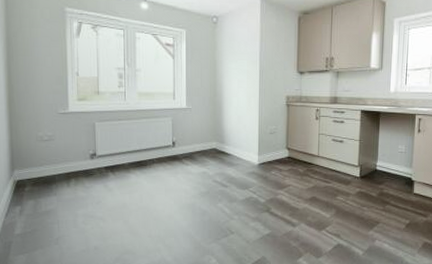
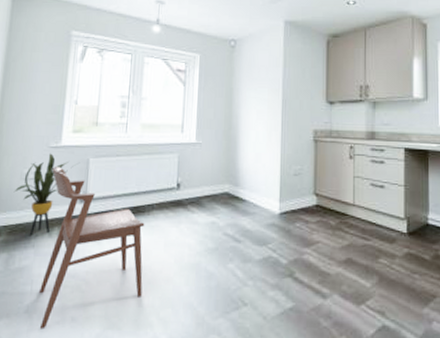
house plant: none [32,118,85,186] -> present [13,153,78,235]
chair: none [63,130,150,256] -> present [38,167,145,330]

